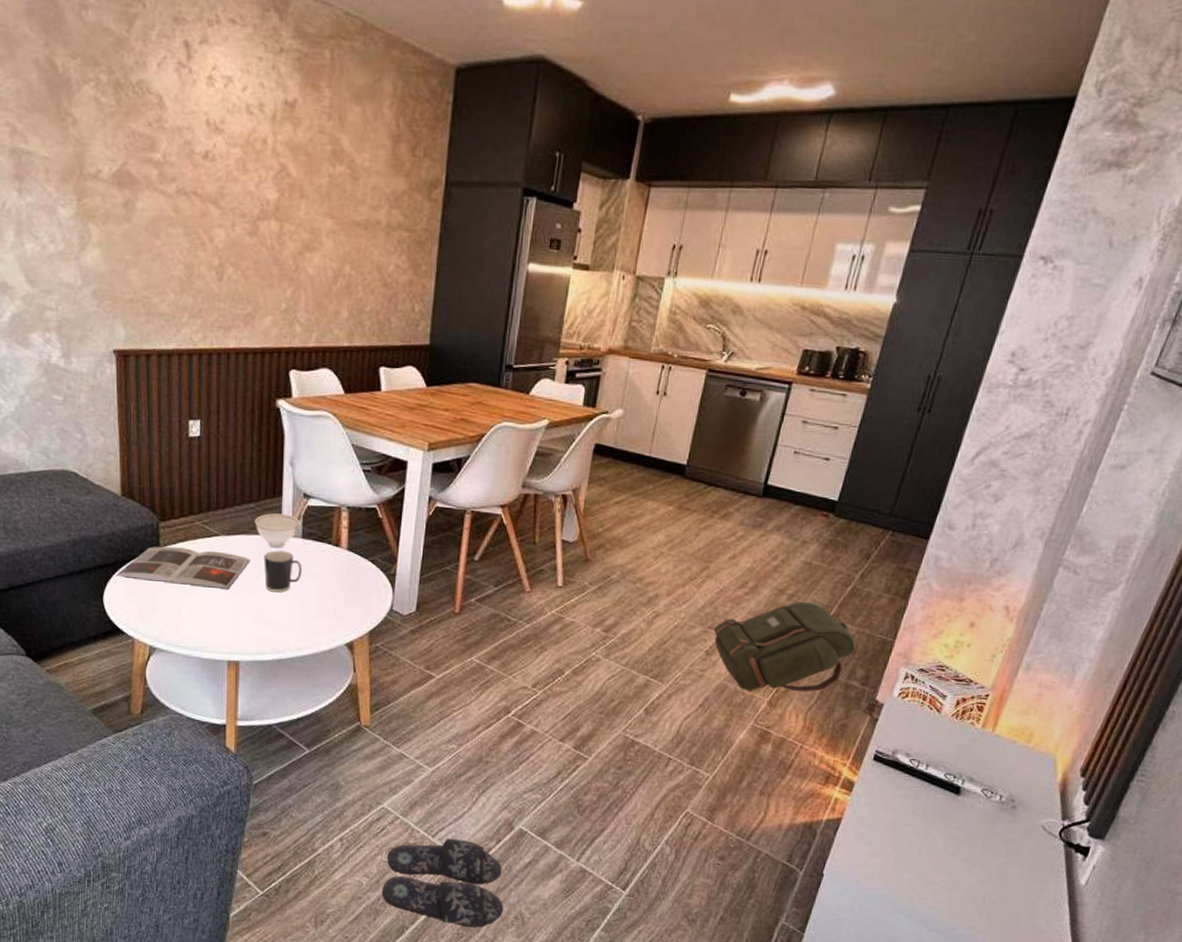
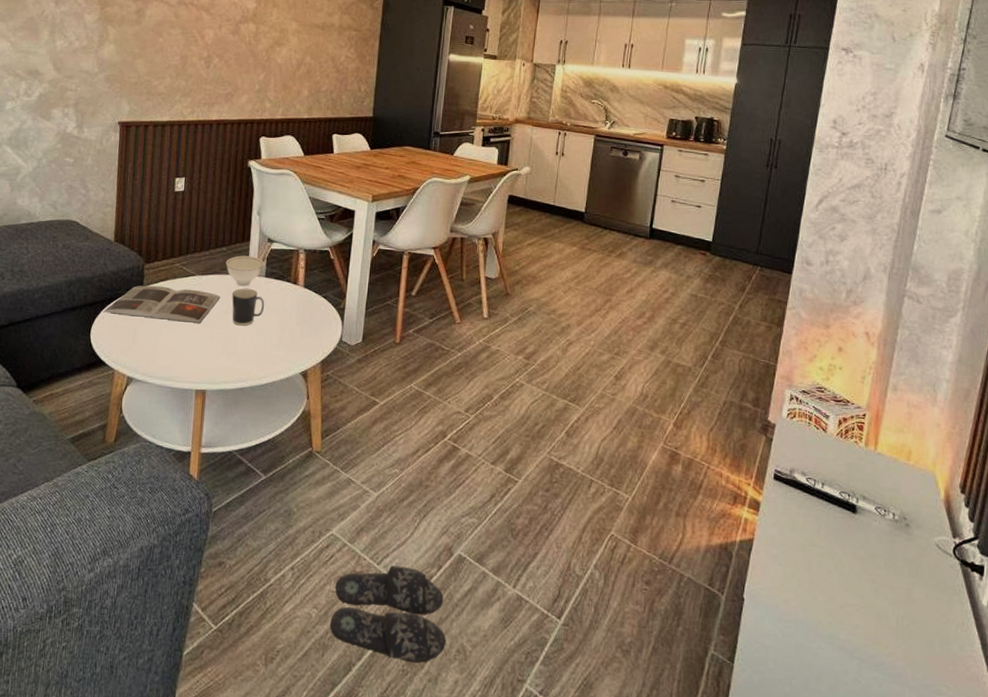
backpack: present [713,602,856,692] -> none [619,330,744,414]

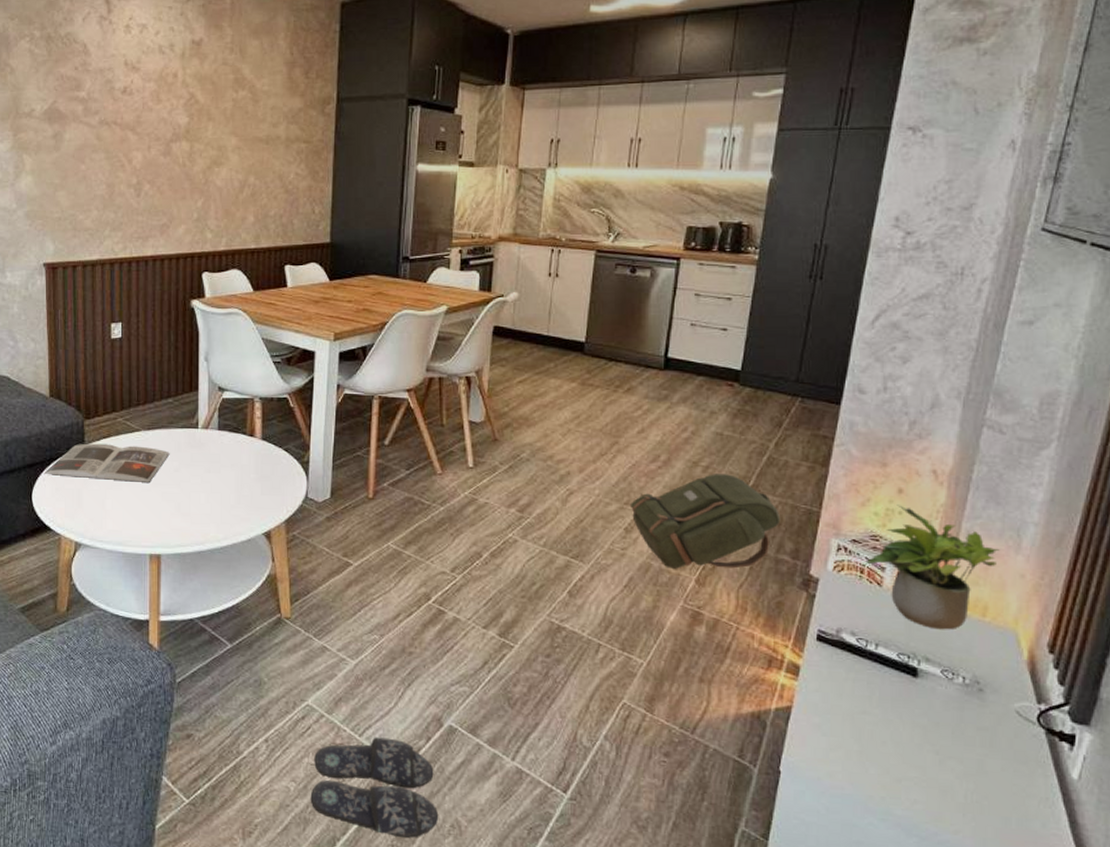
bowl: present [225,255,264,286] -> none [172,407,216,440]
mug: present [232,288,265,326] -> none [182,442,219,484]
backpack: none [619,330,744,414] -> present [629,474,781,569]
potted plant: none [814,361,920,472] -> present [867,505,1000,630]

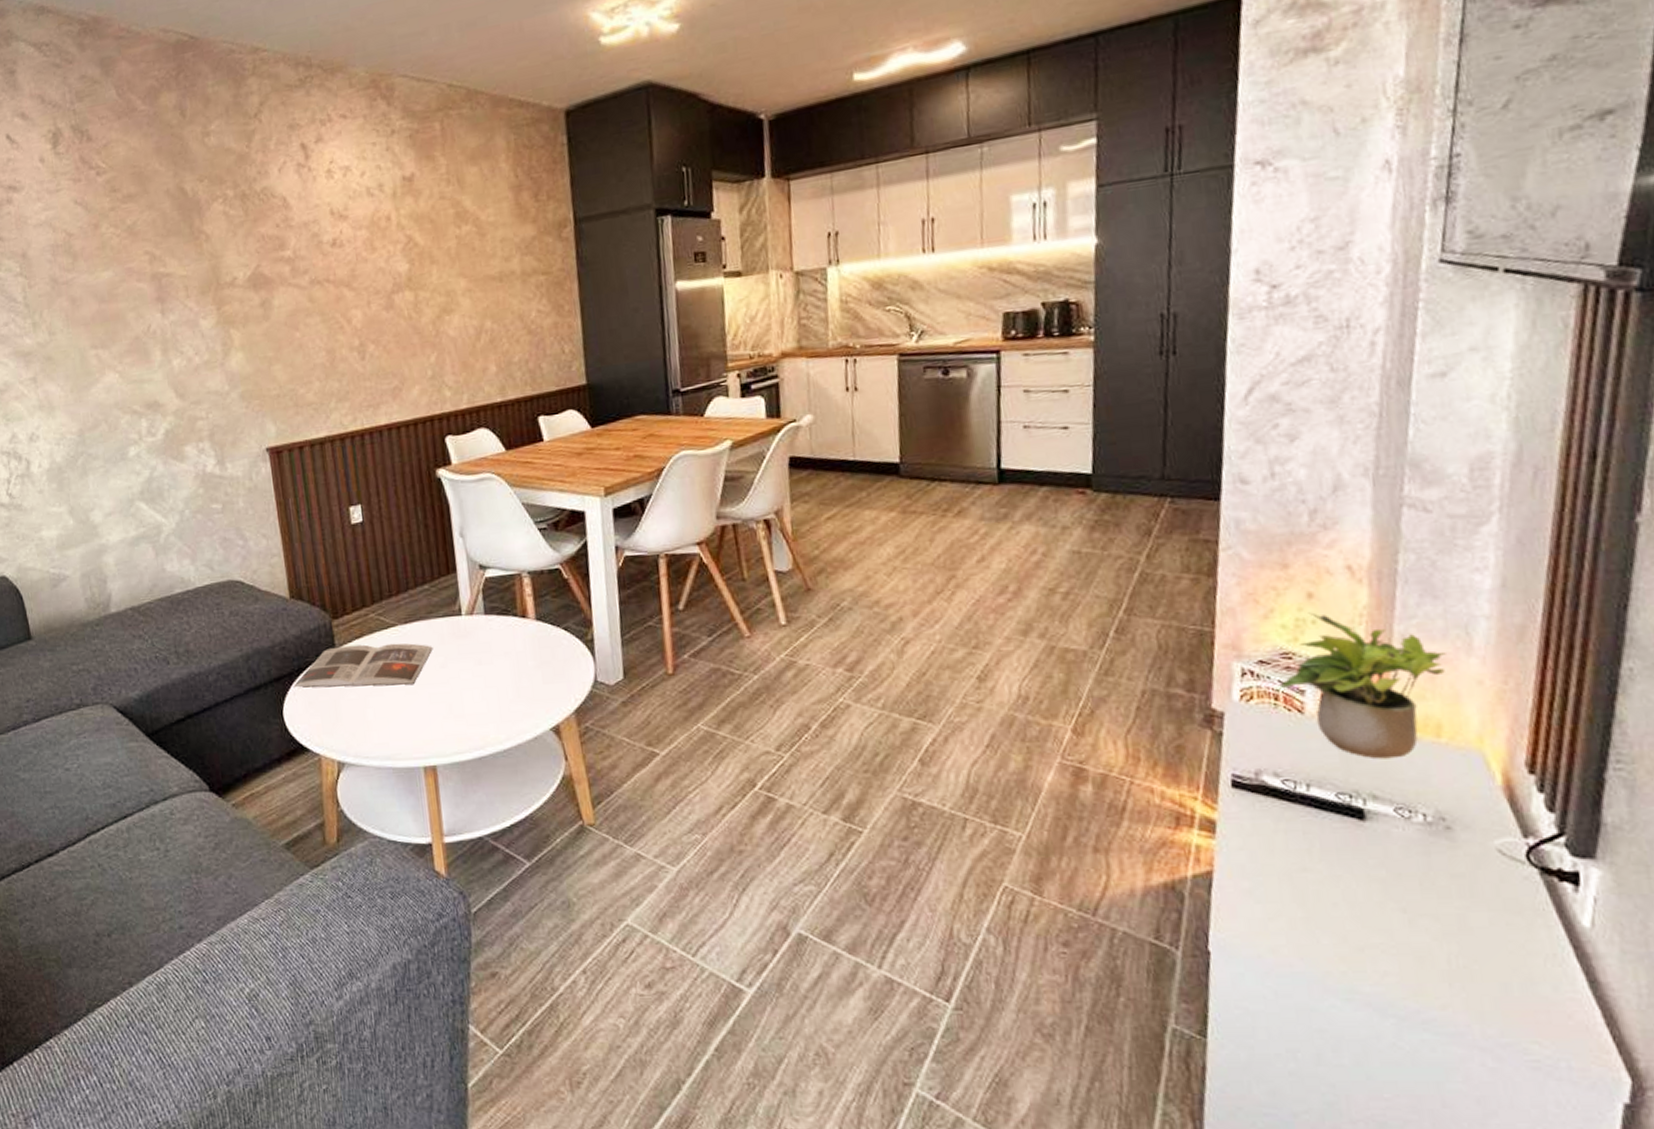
slippers: present [310,737,438,839] -> none [642,955,799,1074]
backpack: present [629,474,781,569] -> none [979,598,1167,719]

